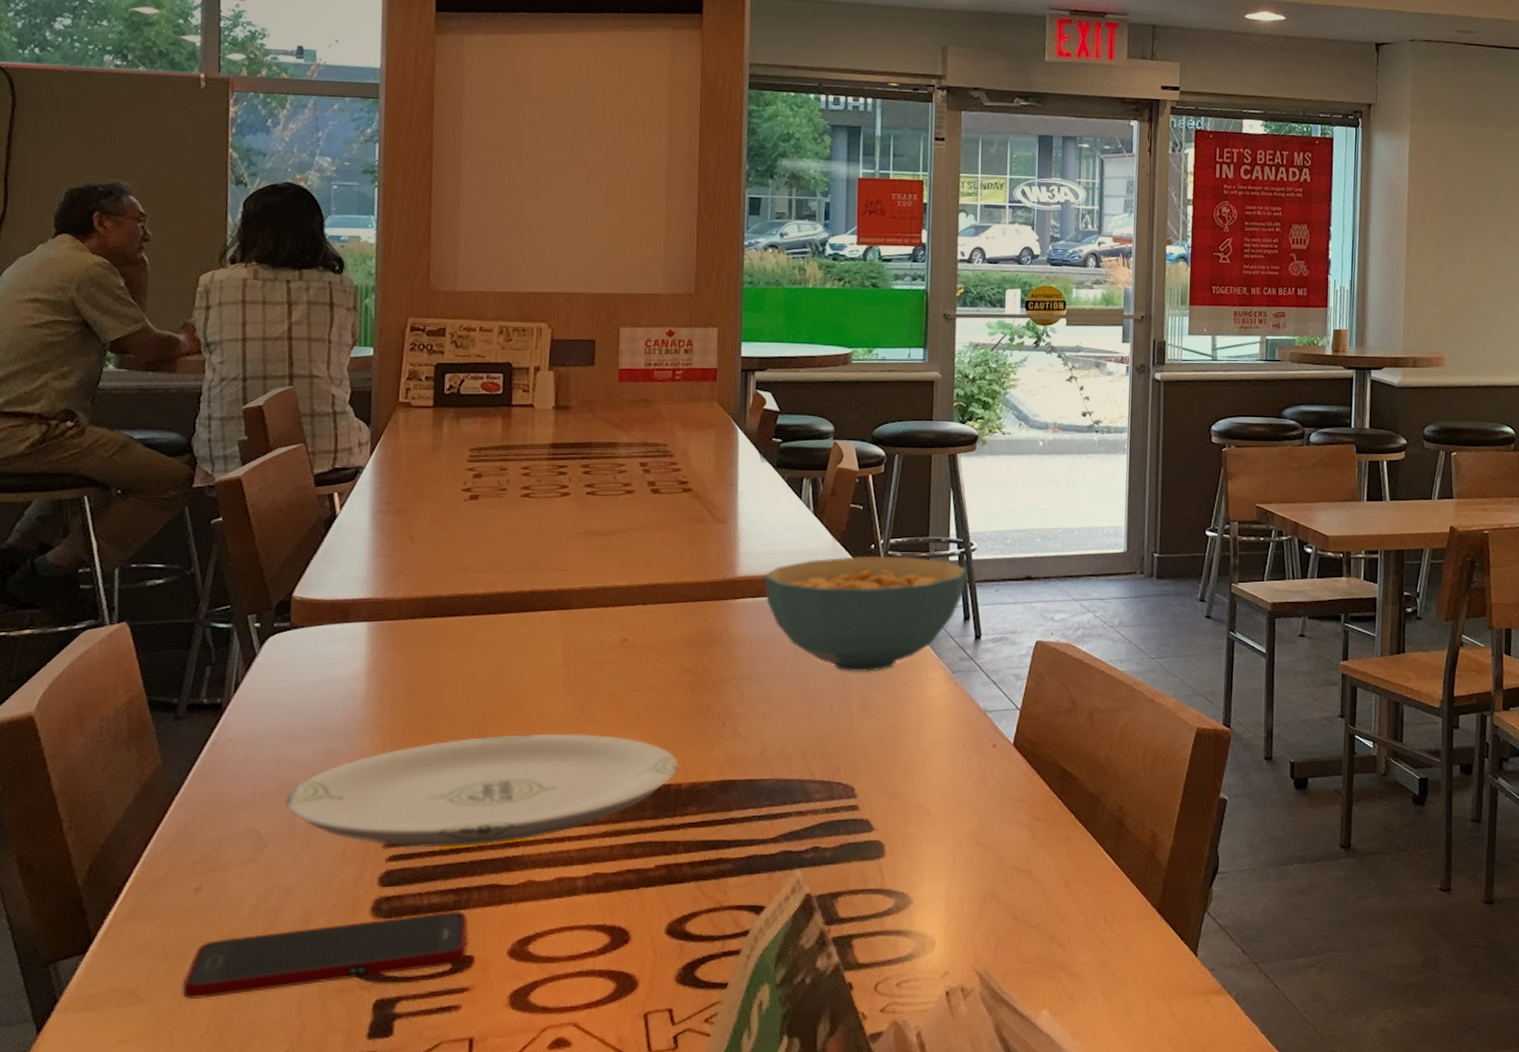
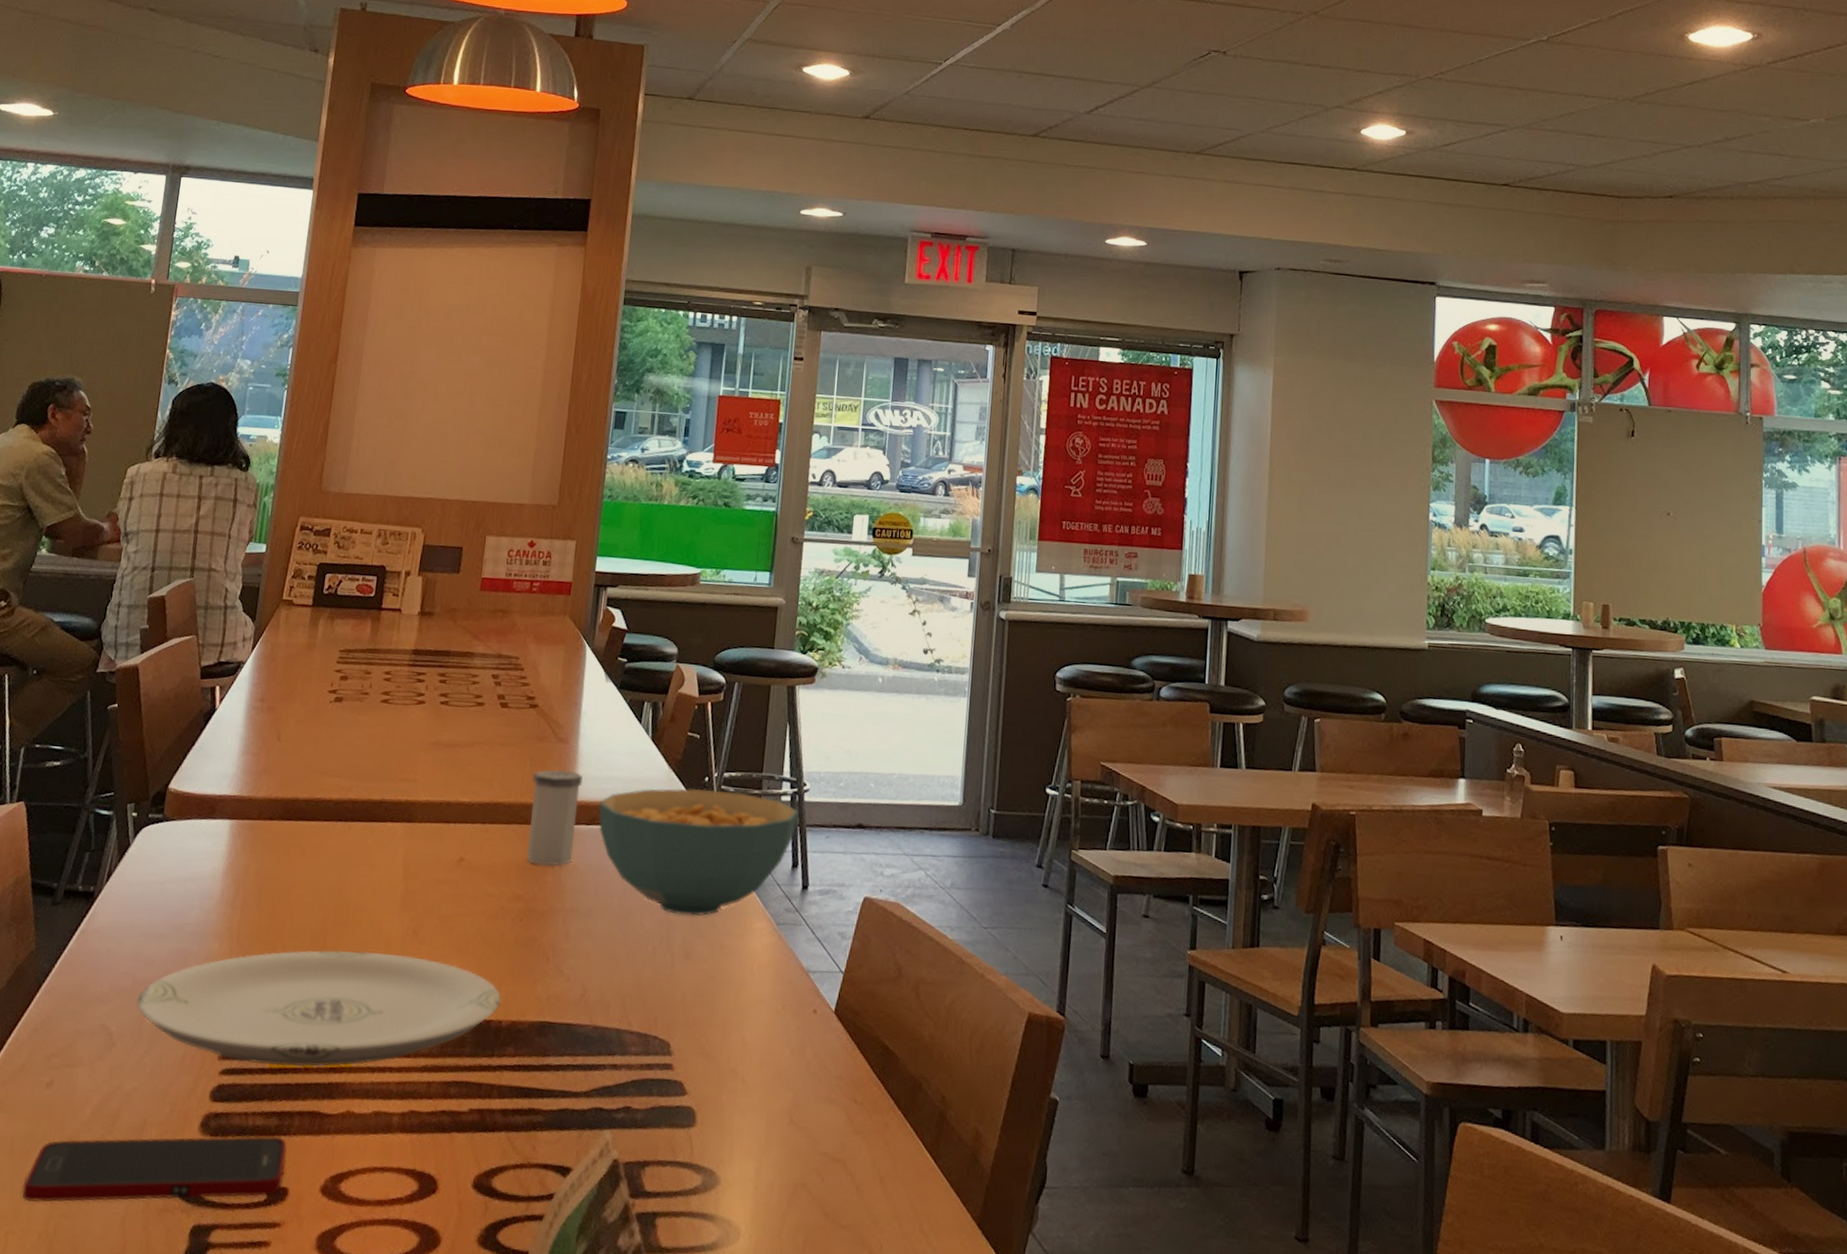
salt shaker: none [691,548,746,639] -> present [527,769,583,866]

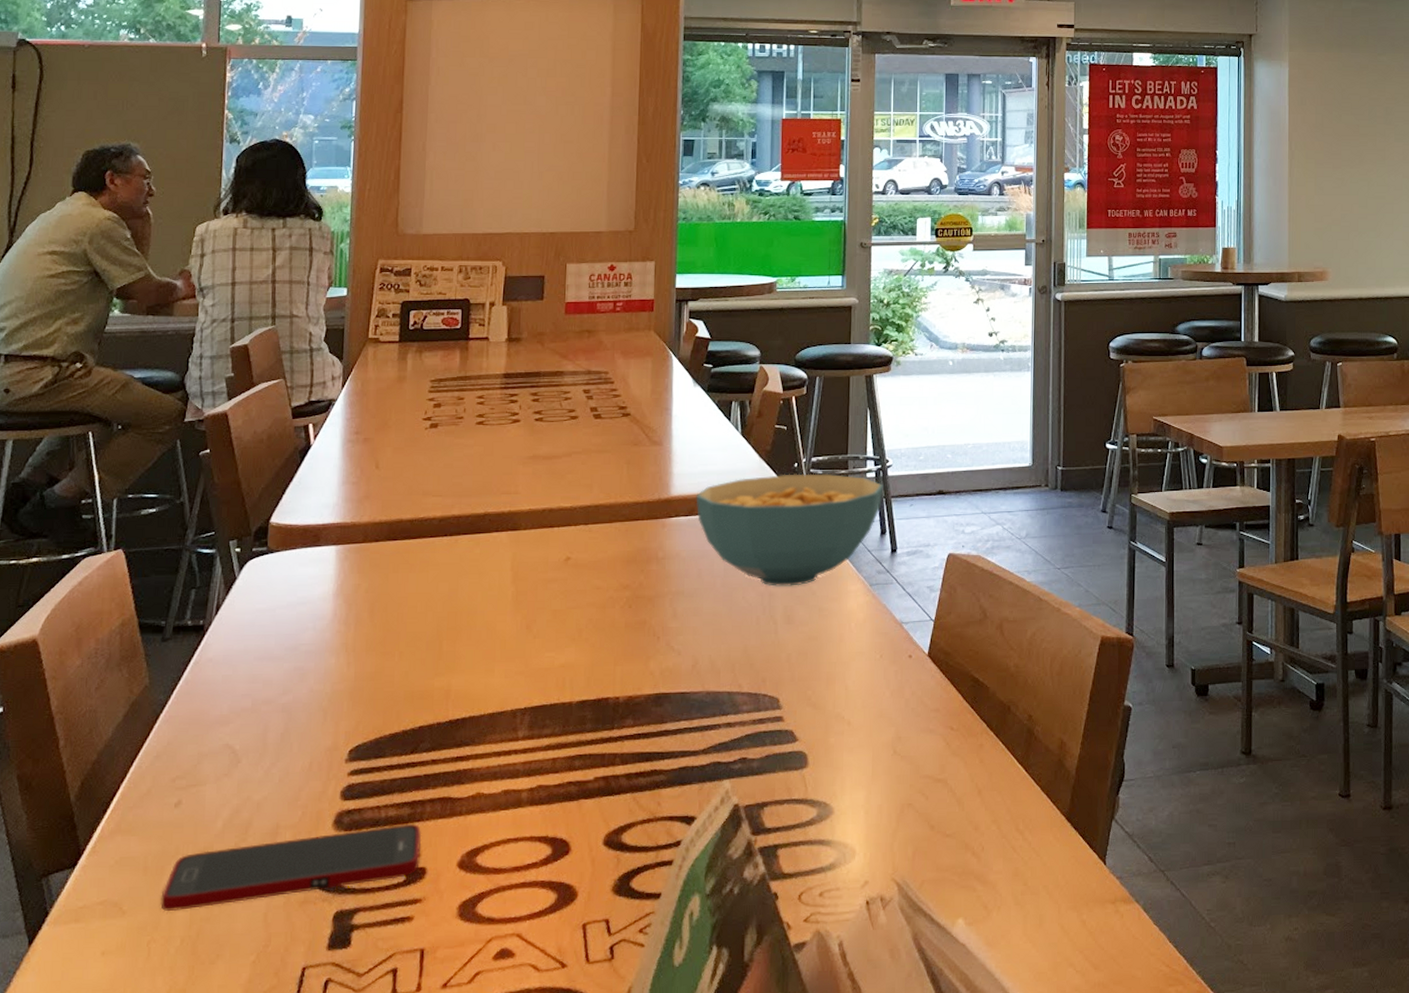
plate: present [136,950,501,1067] -> none [258,649,617,762]
salt shaker: present [527,769,583,866] -> none [630,469,679,556]

